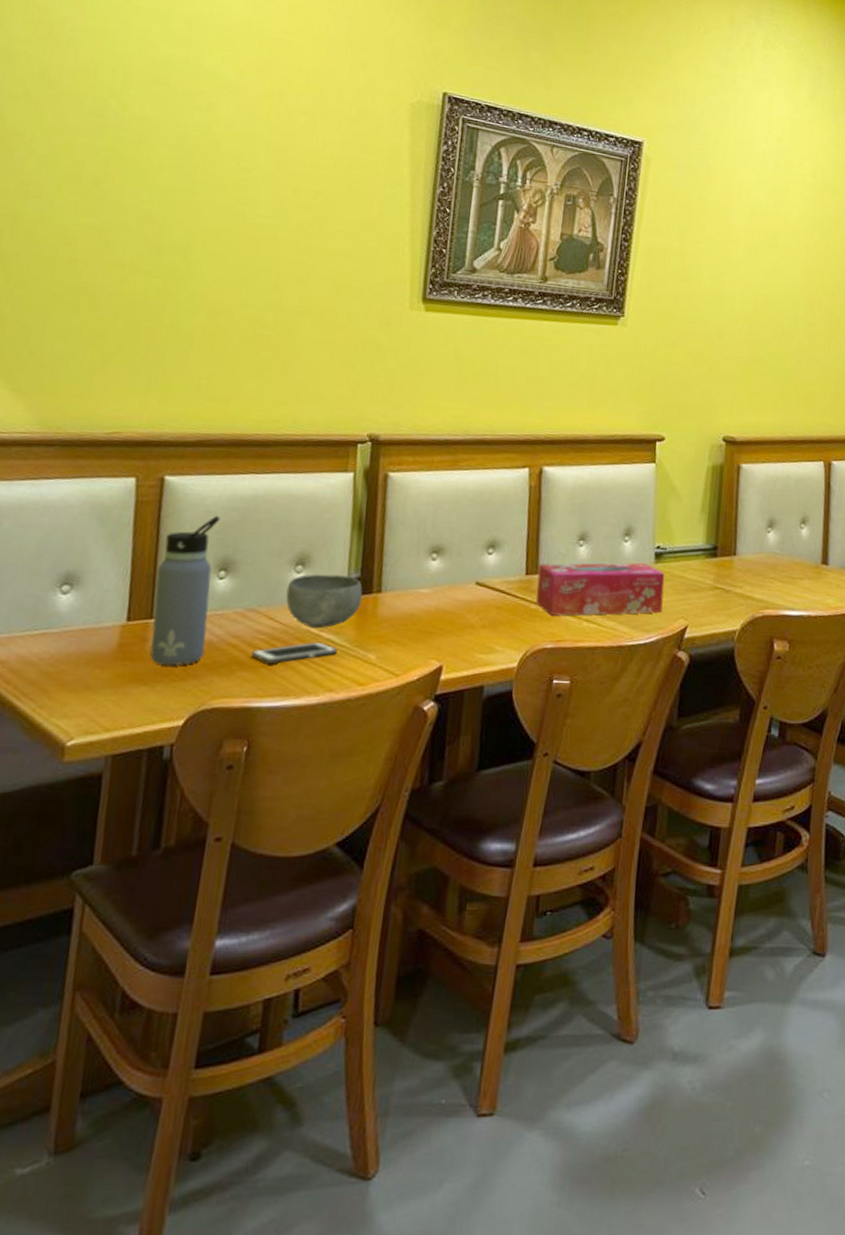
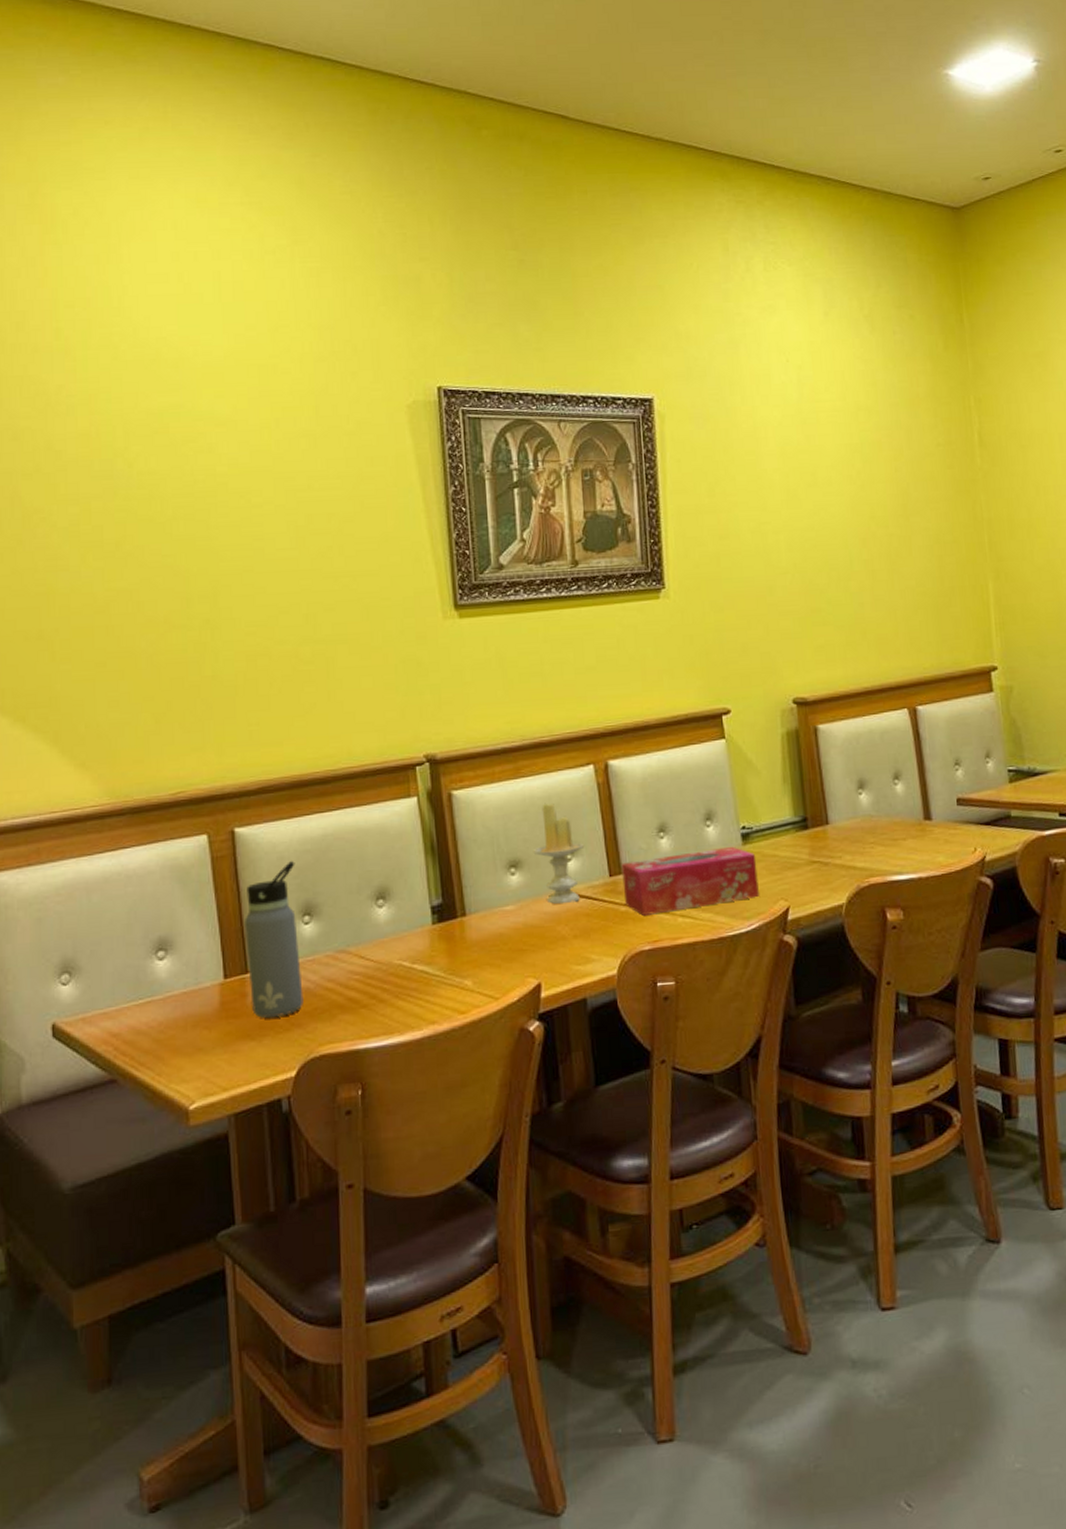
cell phone: present [251,641,338,664] -> none [349,974,433,1003]
bowl: present [286,574,363,629] -> none [372,903,449,962]
candle: none [457,497,507,595] -> present [533,803,584,905]

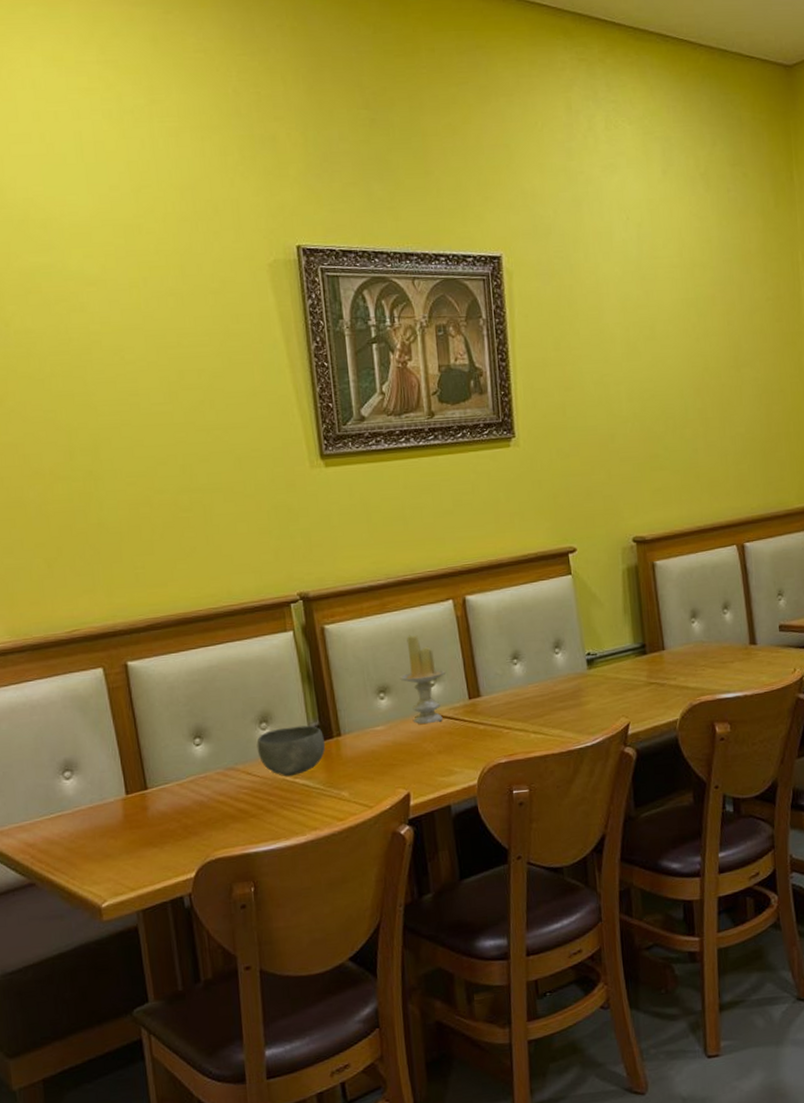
water bottle: present [245,860,304,1018] -> none [141,689,199,828]
bowl: none [372,903,449,962] -> present [256,725,326,777]
tissue box: present [621,846,759,916] -> none [479,670,603,733]

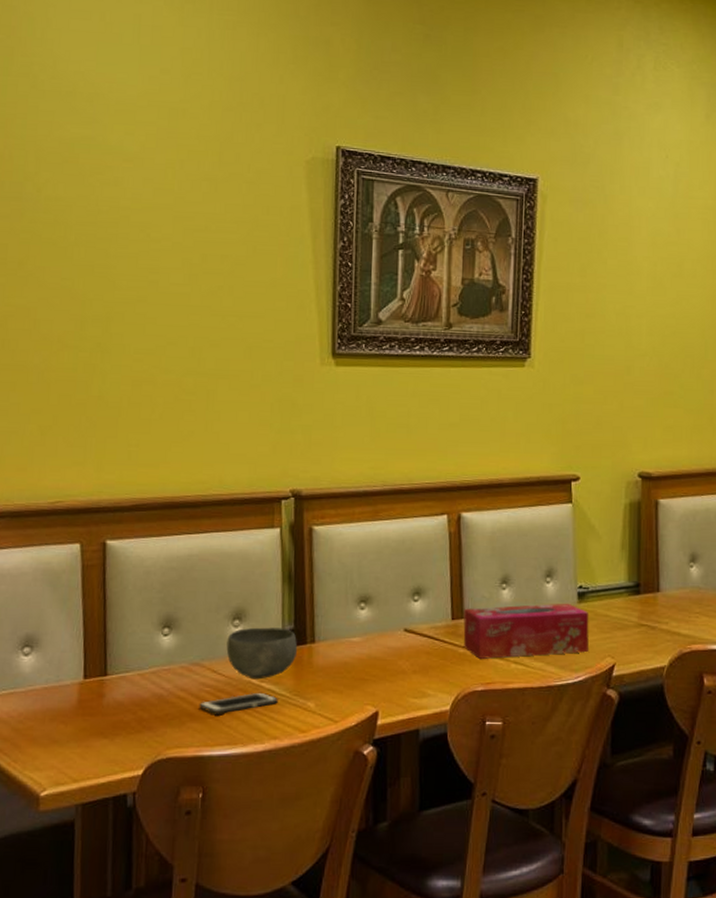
cell phone: none [239,787,314,813] -> present [199,692,278,714]
candle: present [400,635,445,725] -> none [383,546,431,641]
tissue box: none [479,670,603,733] -> present [463,603,589,659]

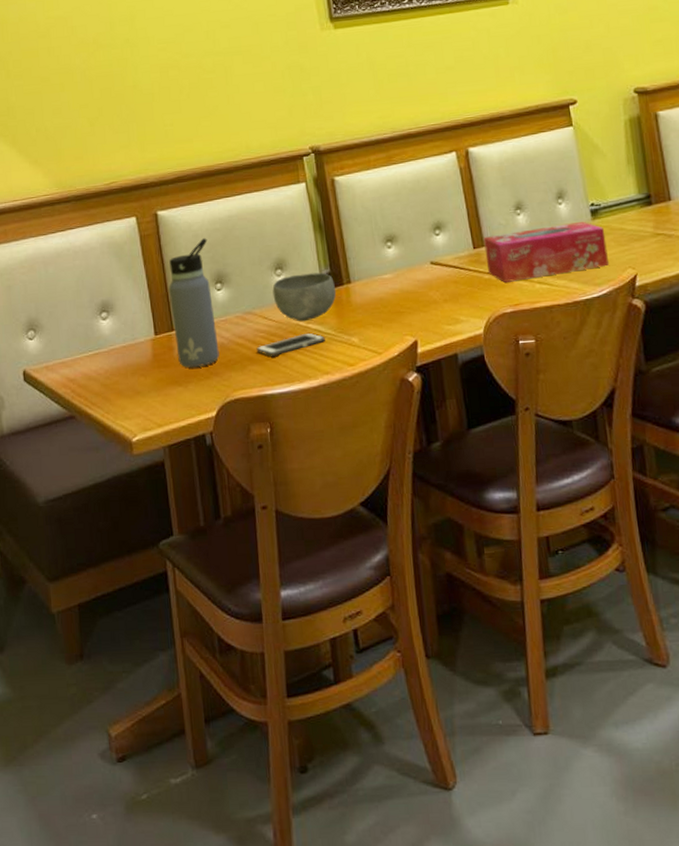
water bottle: none [107,575,160,718] -> present [169,237,220,368]

